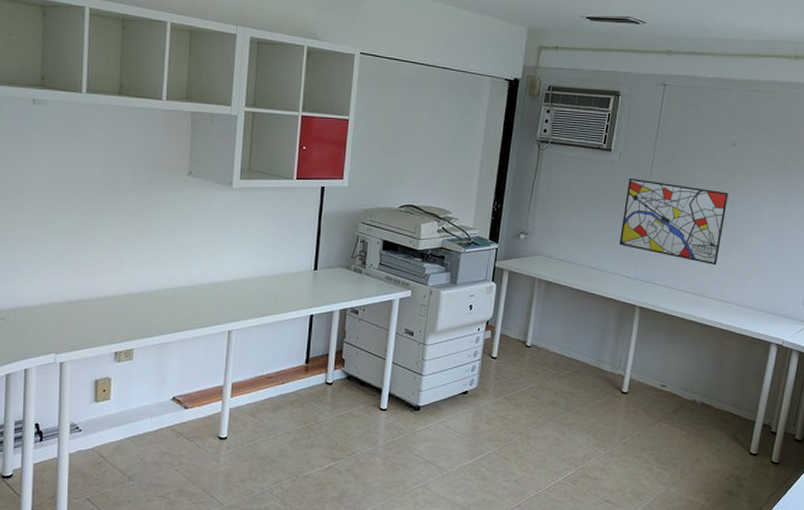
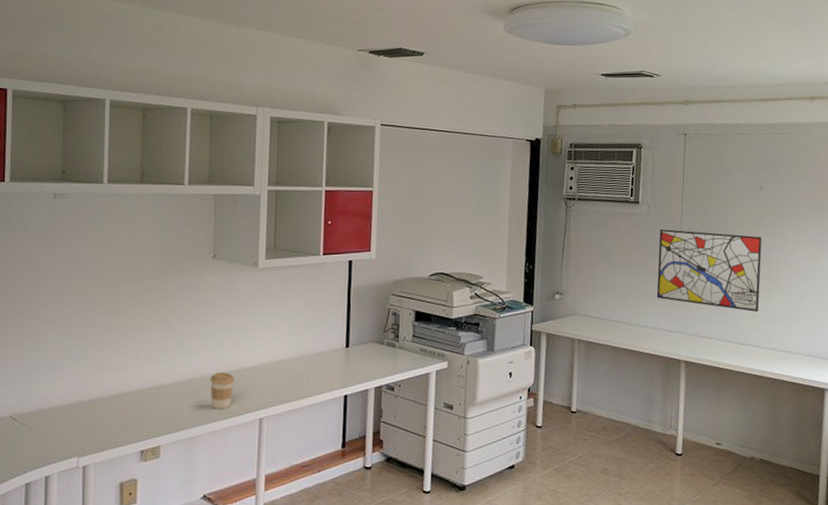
coffee cup: none [182,284,207,319] -> present [210,371,235,409]

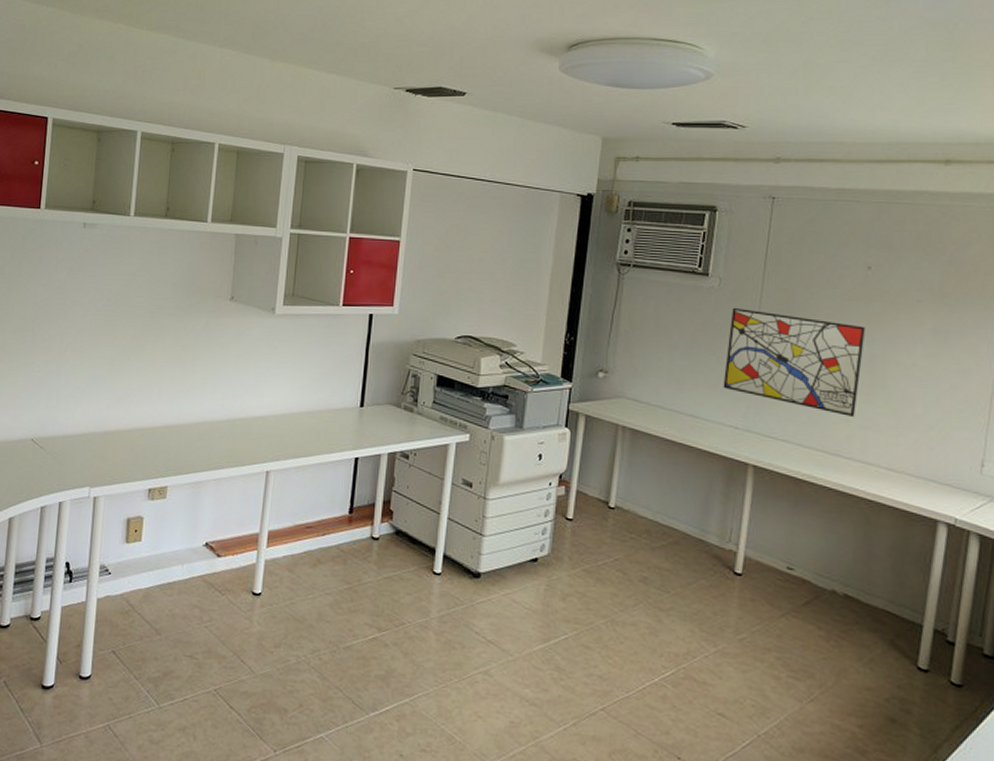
coffee cup: present [210,371,235,409] -> none [219,418,245,456]

